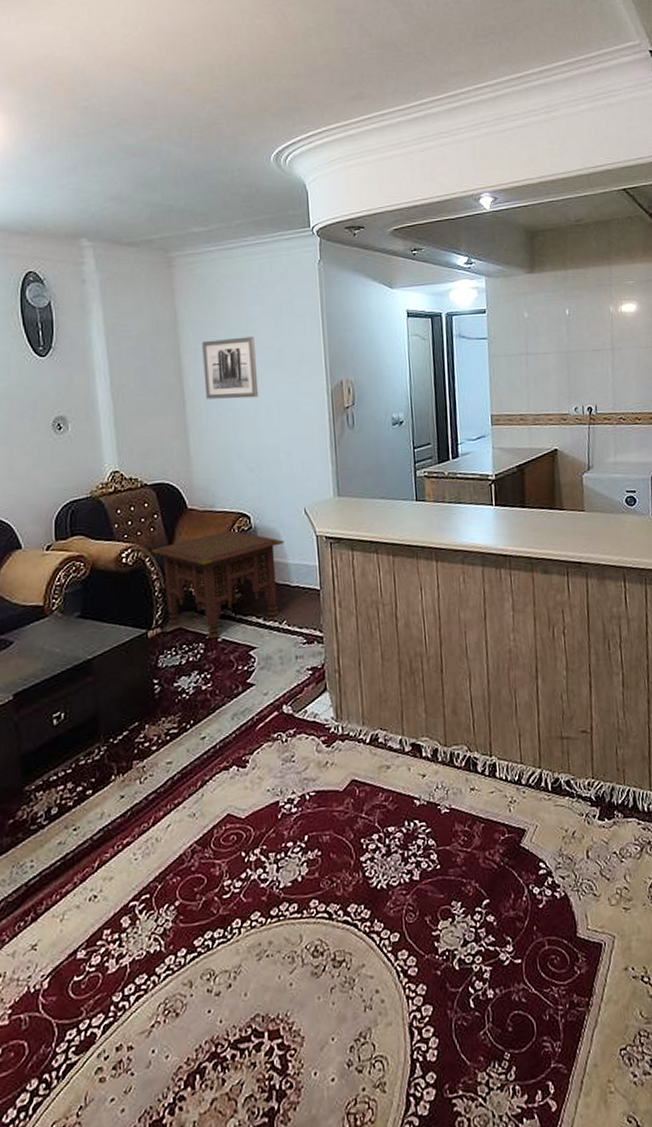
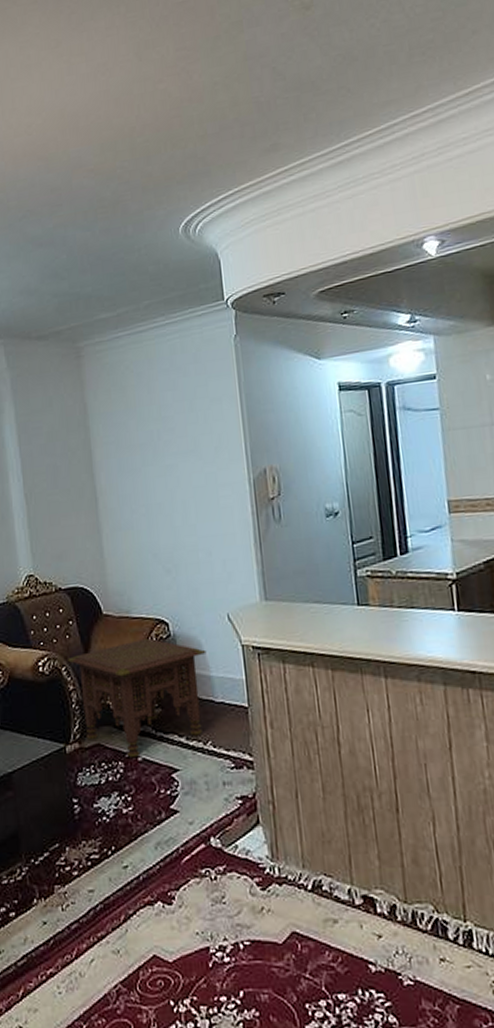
wall art: present [202,336,259,399] -> none [113,425,174,496]

